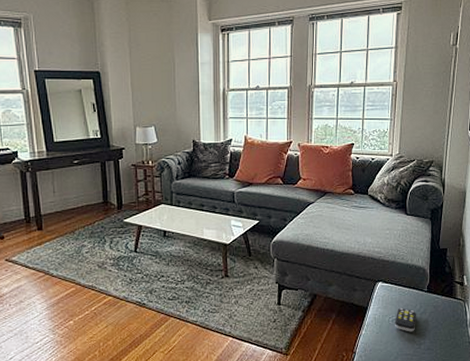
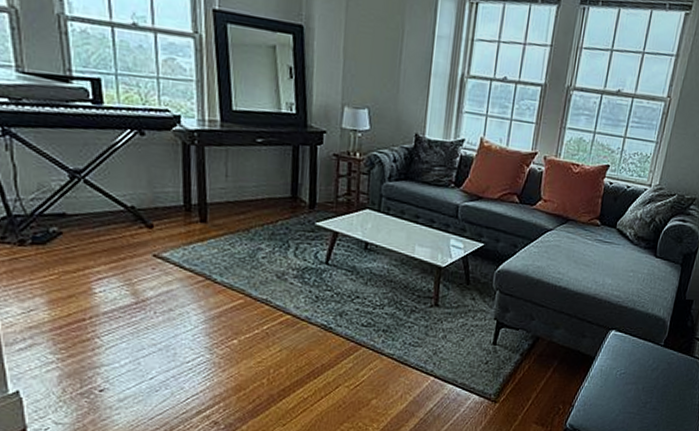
remote control: present [394,307,416,332] -> none [621,361,648,389]

